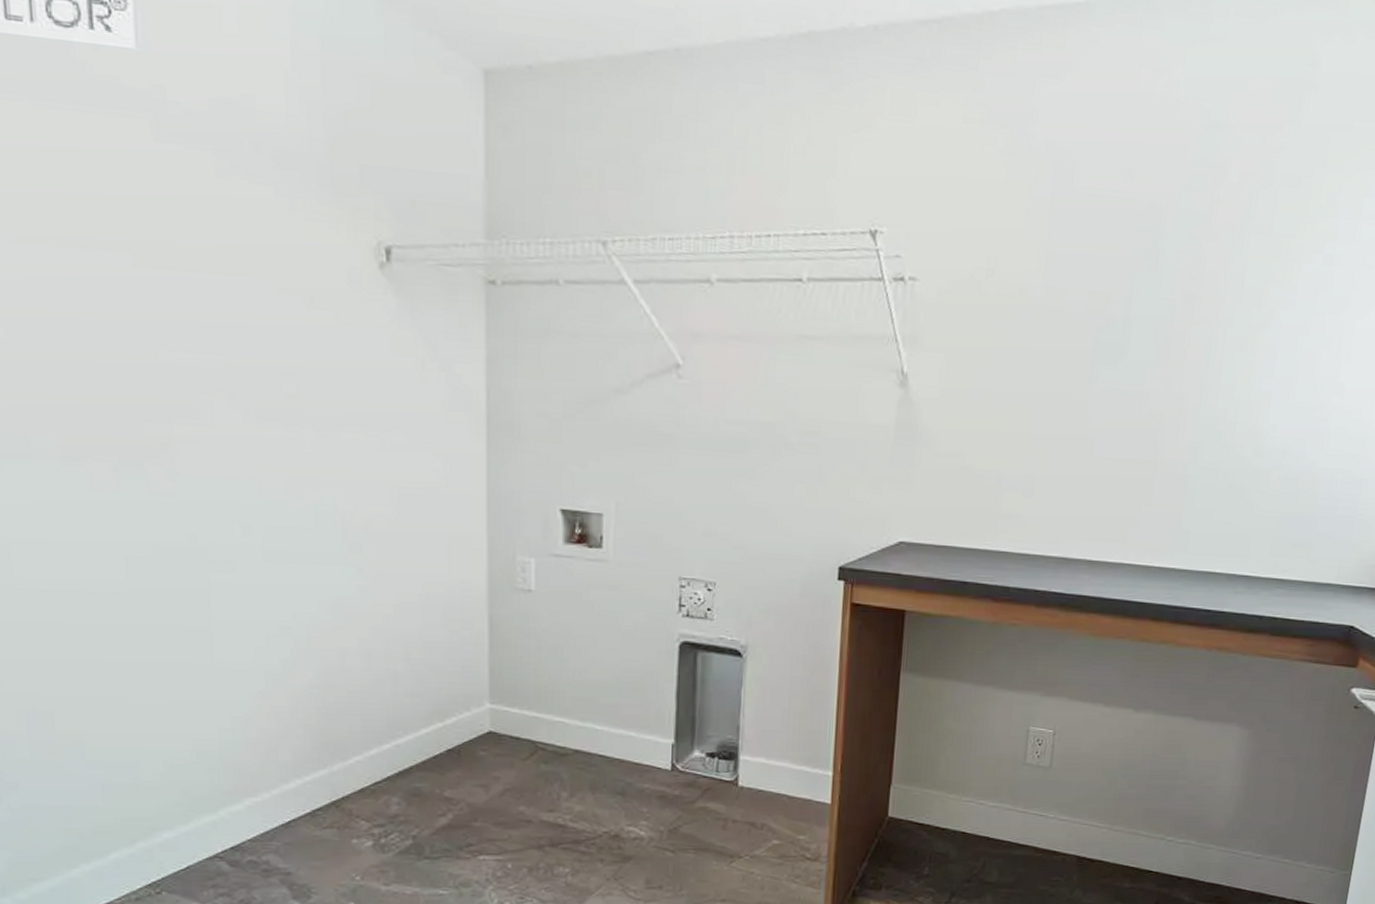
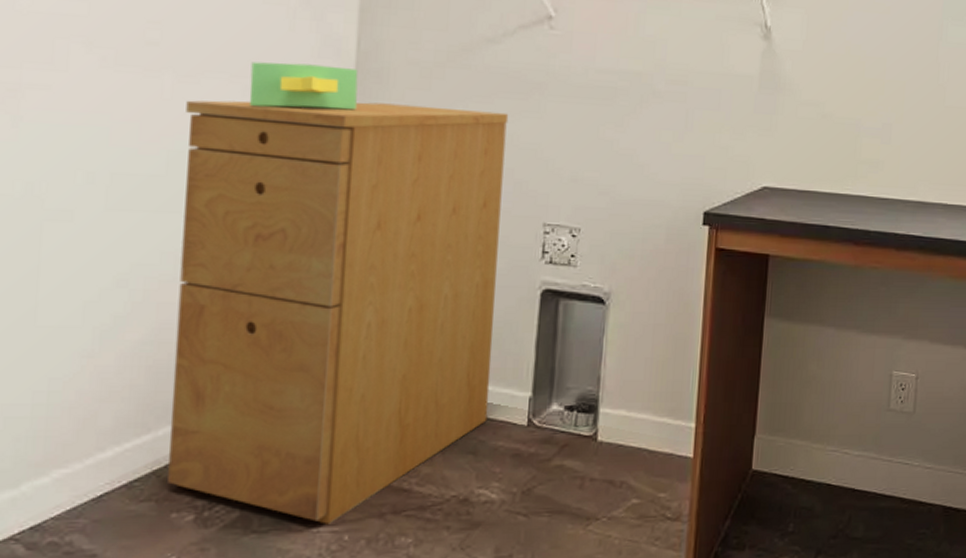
filing cabinet: none [328,454,641,853] -> present [168,100,509,524]
folder: none [386,415,490,464] -> present [249,61,358,111]

